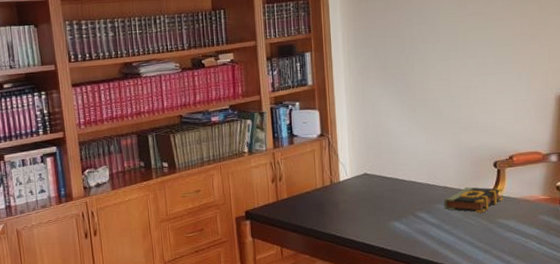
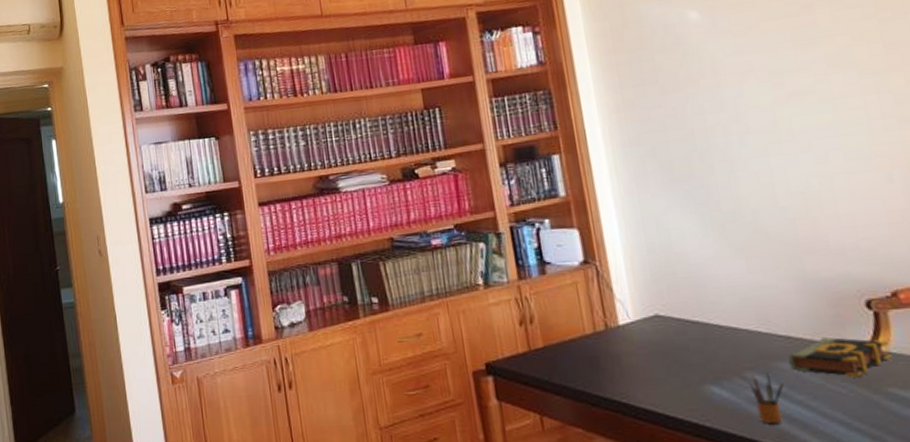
pencil box: none [418,213,439,246] -> present [748,373,784,424]

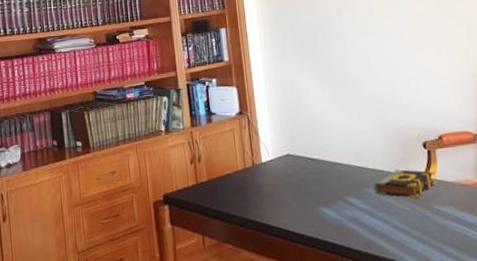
pencil box: present [748,373,784,424] -> none [347,197,370,236]

